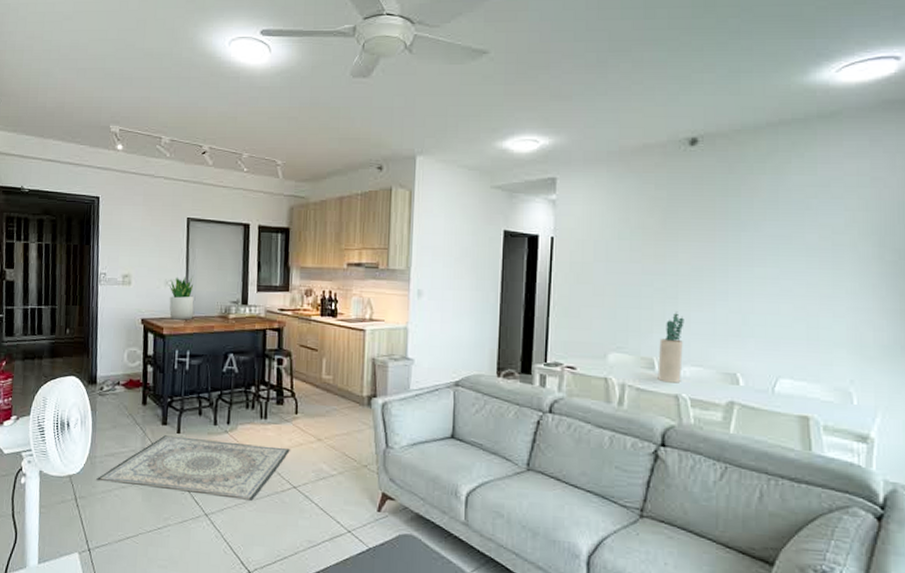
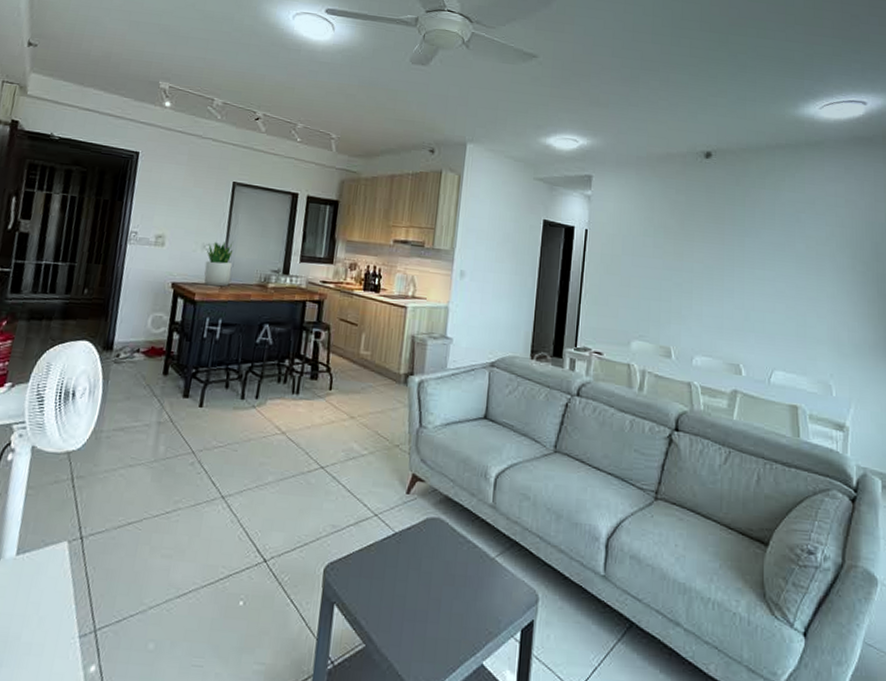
area rug: present [96,435,290,501] -> none [100,409,321,482]
vase: present [658,311,684,383] -> none [673,305,697,372]

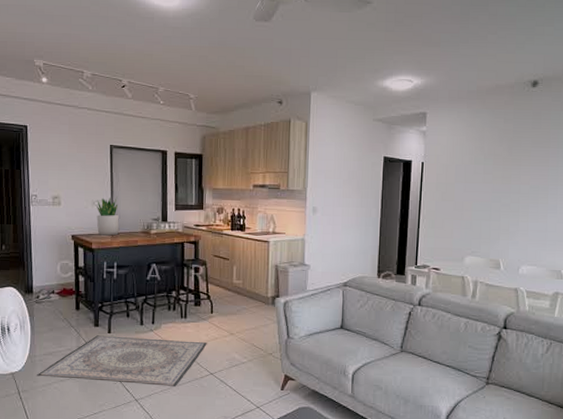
area rug: none [100,409,321,482] -> present [37,335,207,386]

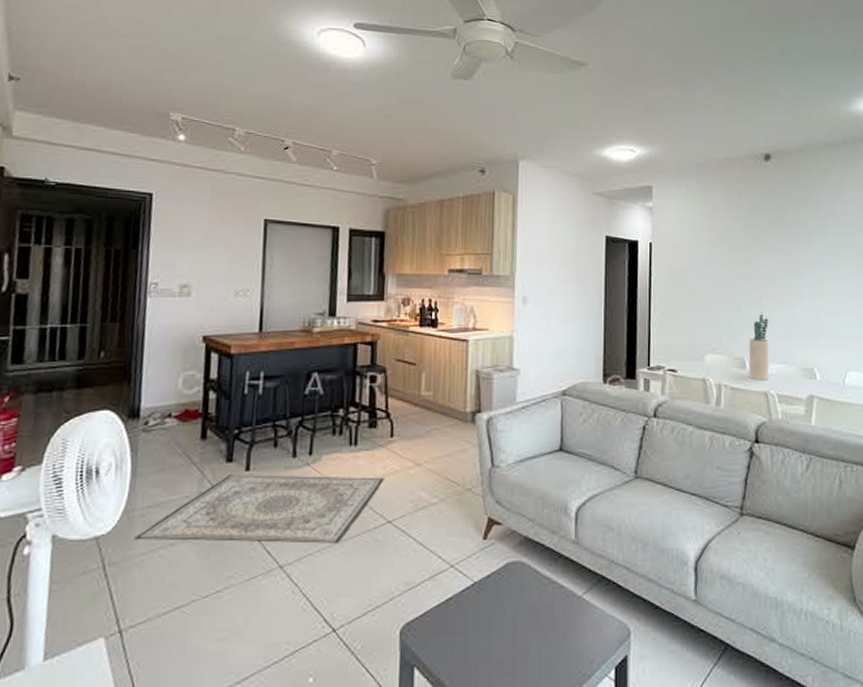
planter: present [96,197,119,236] -> none [239,285,271,336]
vase: none [502,222,524,279] -> present [748,312,769,381]

